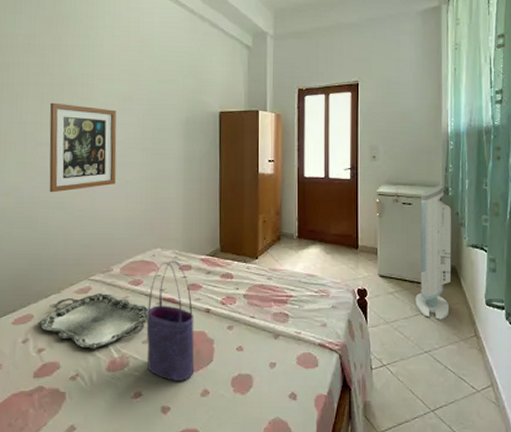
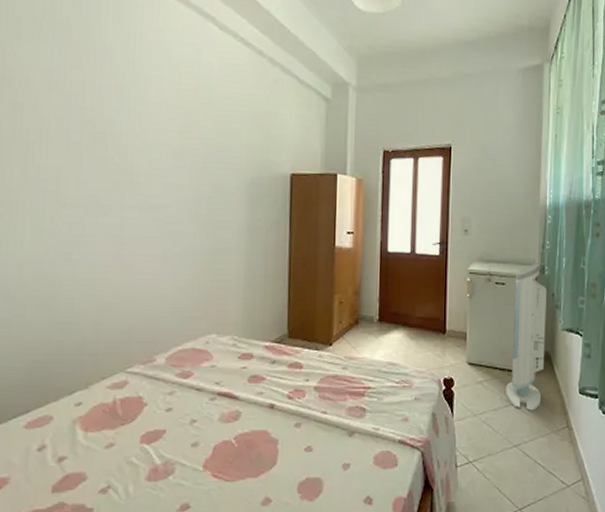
serving tray: present [38,293,149,350] -> none [58,388,200,456]
wall art: present [49,102,117,193] -> none [75,155,164,267]
tote bag: present [146,260,195,381] -> none [196,348,255,489]

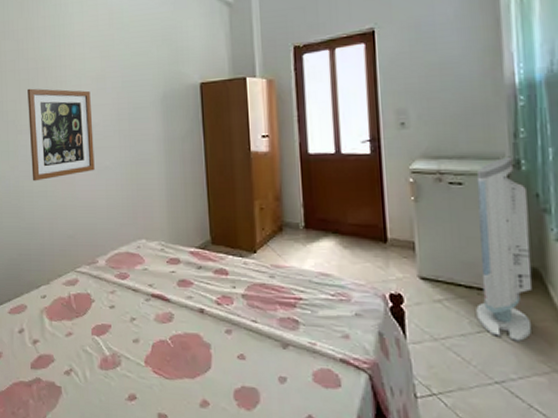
wall art: none [75,155,164,267] -> present [27,88,95,181]

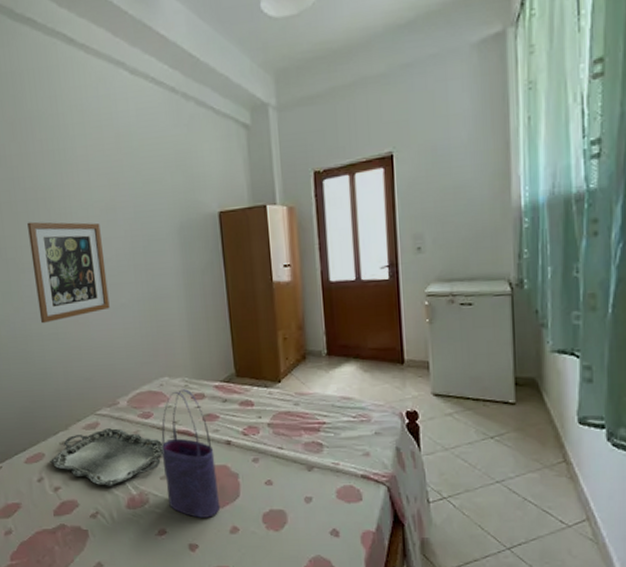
serving tray: none [31,286,138,345] -> present [50,428,164,487]
tote bag: none [135,253,191,388] -> present [161,389,221,518]
air purifier: present [476,156,533,341] -> none [482,276,530,444]

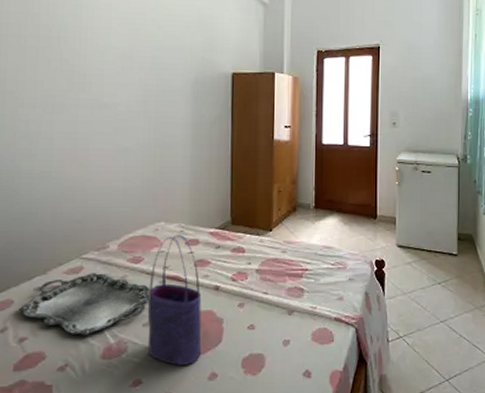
wall art: present [27,222,110,324] -> none [33,57,115,161]

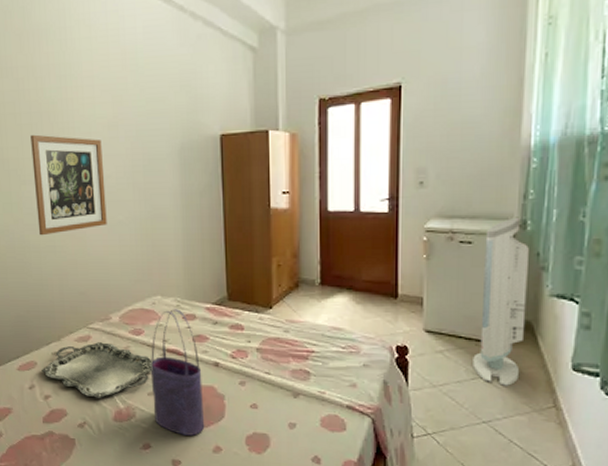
wall art: none [33,57,115,161] -> present [30,134,107,236]
air purifier: none [433,152,469,289] -> present [473,217,529,386]

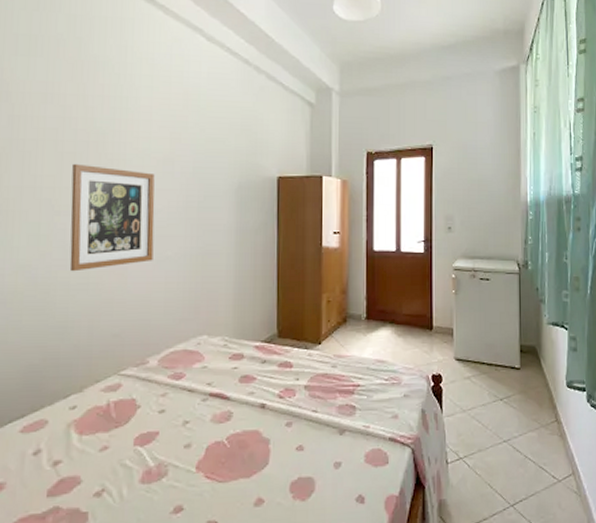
serving tray: present [41,342,153,399] -> none [53,390,193,459]
tote bag: present [150,309,205,436] -> none [189,349,247,490]
air purifier: present [473,217,529,386] -> none [494,258,532,406]

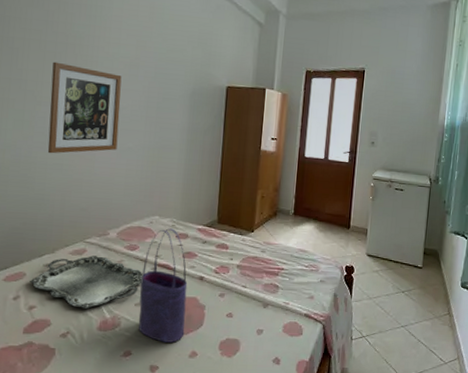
serving tray: none [53,390,193,459] -> present [30,255,143,310]
tote bag: none [189,349,247,490] -> present [138,228,188,343]

